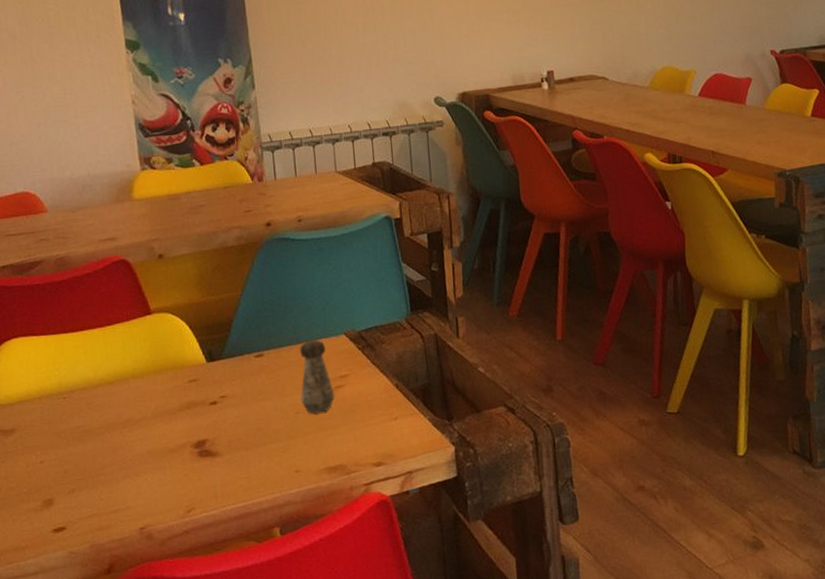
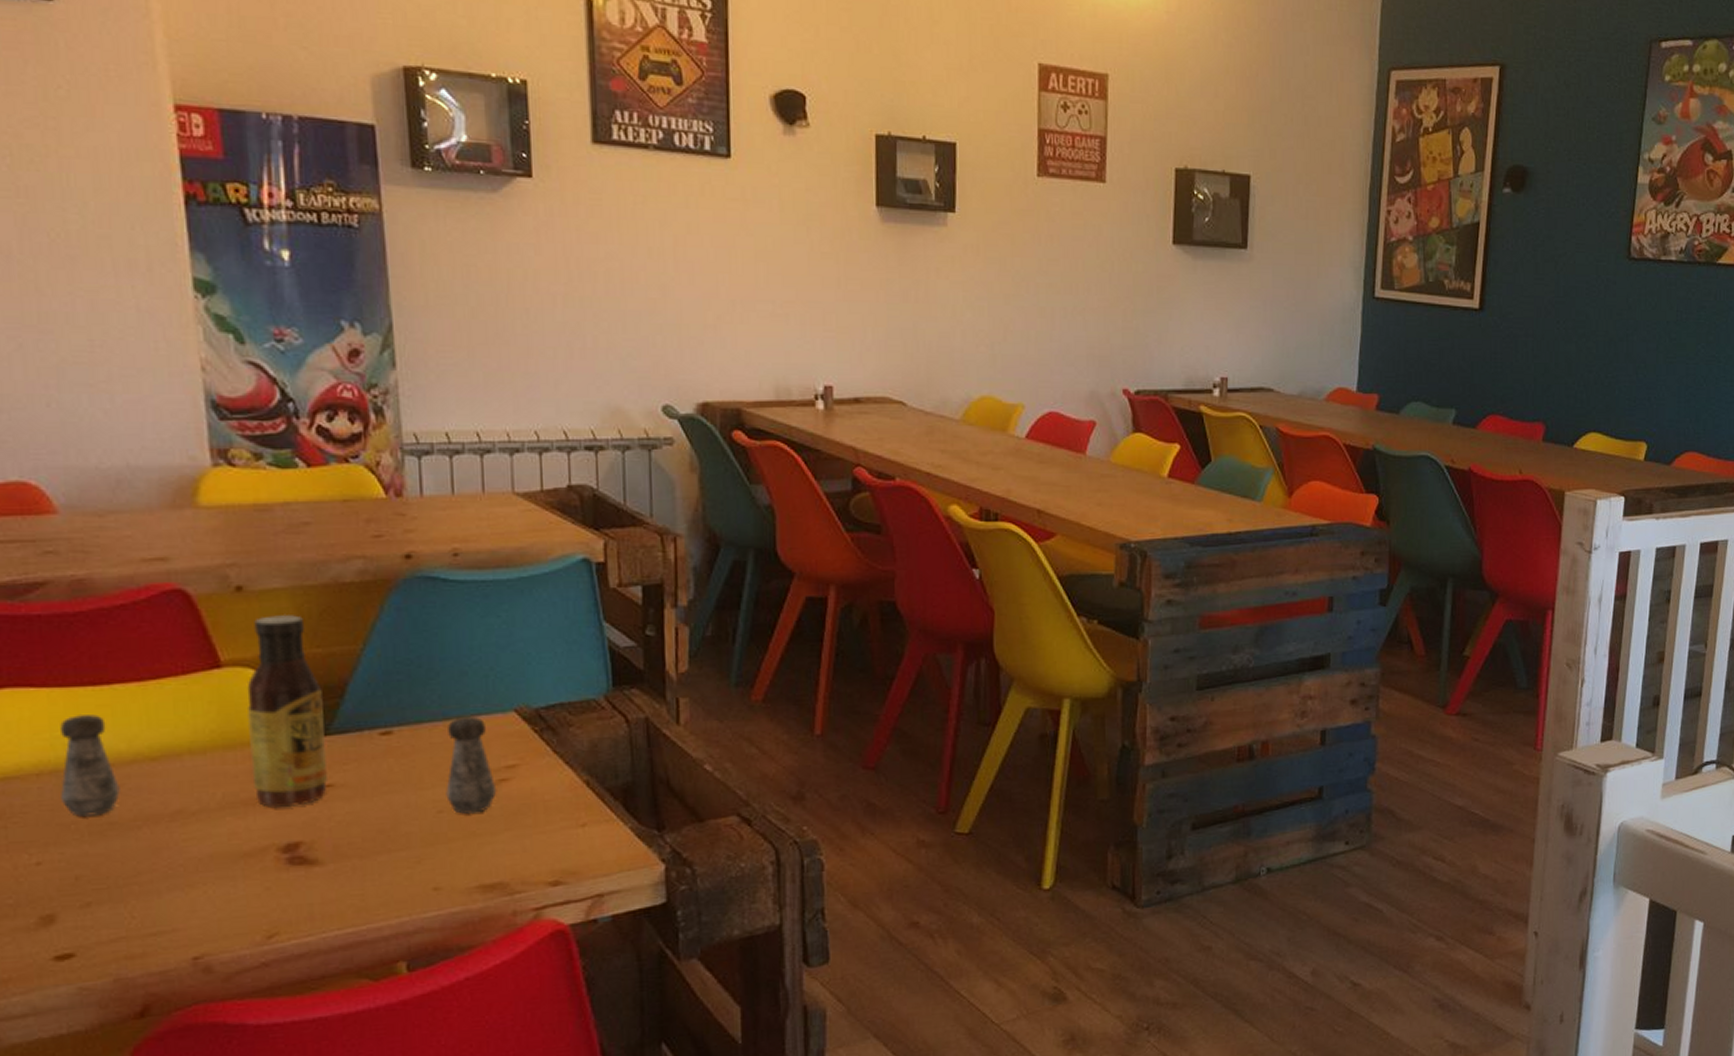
salt shaker: none [53,353,91,427] -> present [60,714,120,817]
sauce bottle: none [168,273,223,416] -> present [246,615,329,809]

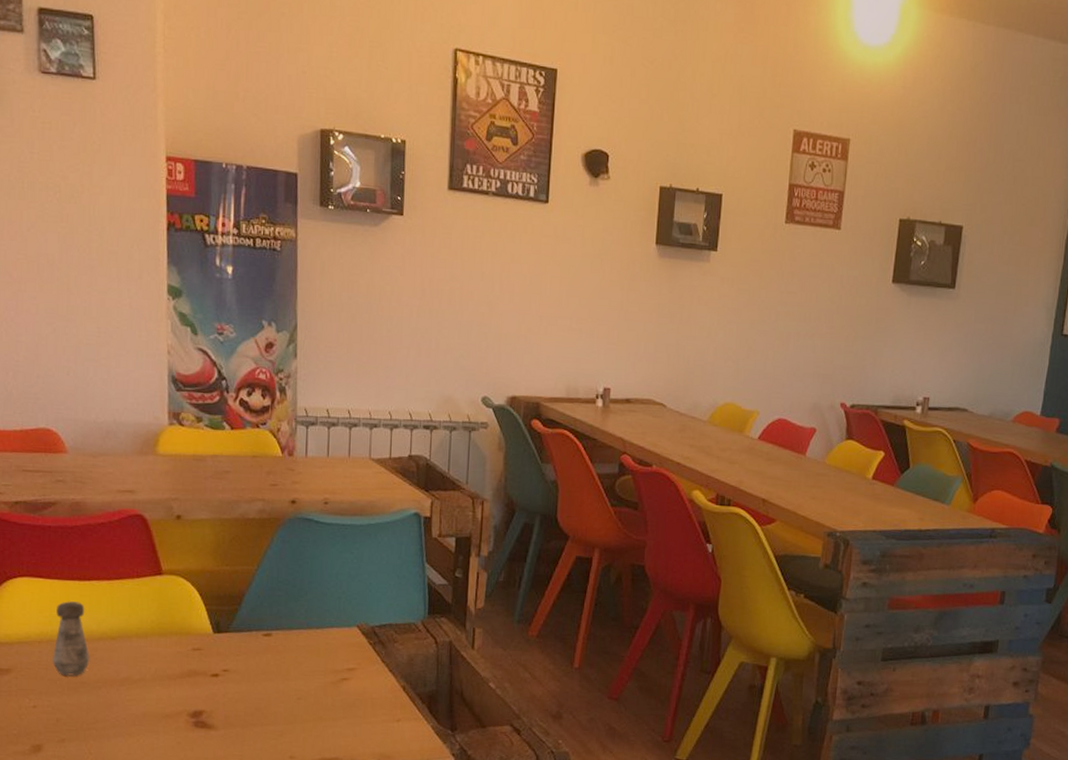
sauce bottle: present [246,615,329,809] -> none [175,539,227,684]
salt shaker: present [446,716,497,814] -> none [304,627,340,703]

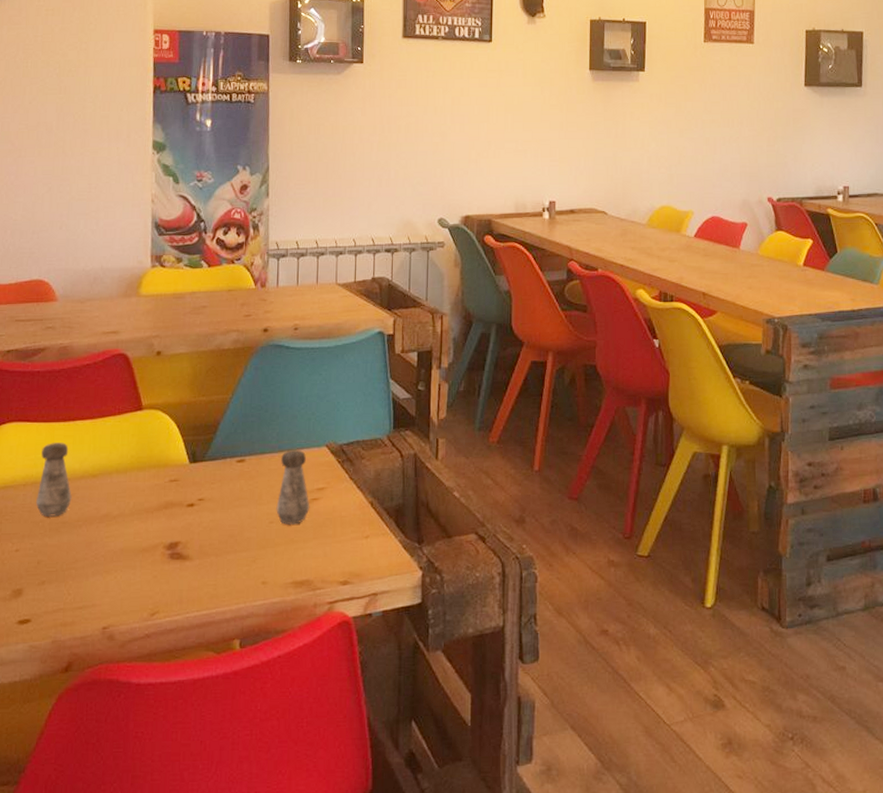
salt shaker: none [304,627,340,703] -> present [276,449,310,525]

